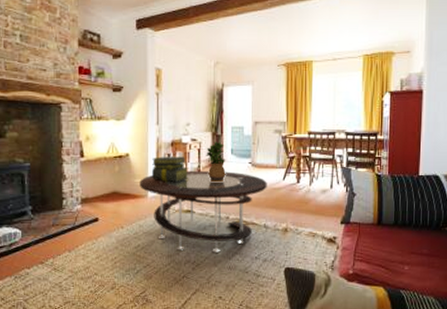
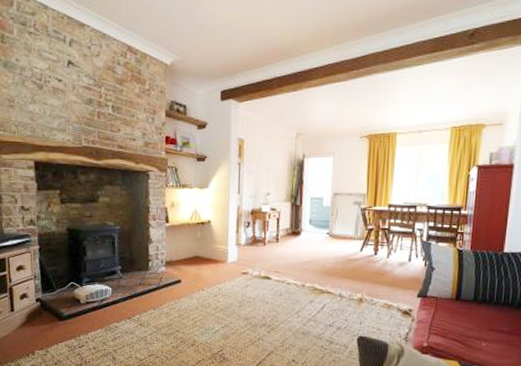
coffee table: present [139,170,267,253] -> none [220,238,344,318]
stack of books: present [151,156,189,182] -> none [231,224,268,249]
potted plant: present [206,141,226,183] -> none [284,211,304,252]

